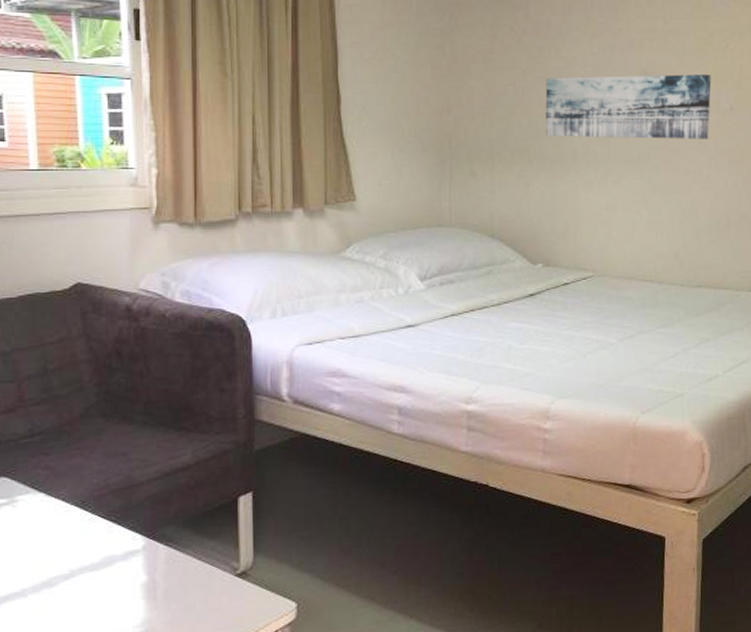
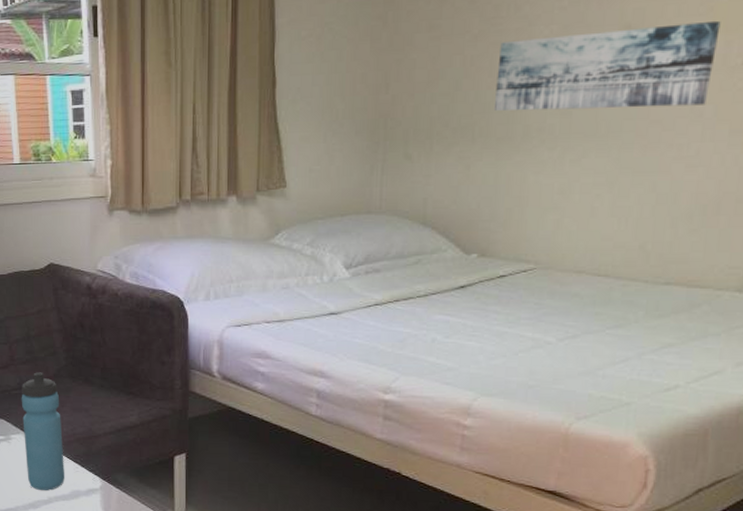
water bottle: none [33,413,93,563] -> present [21,372,65,490]

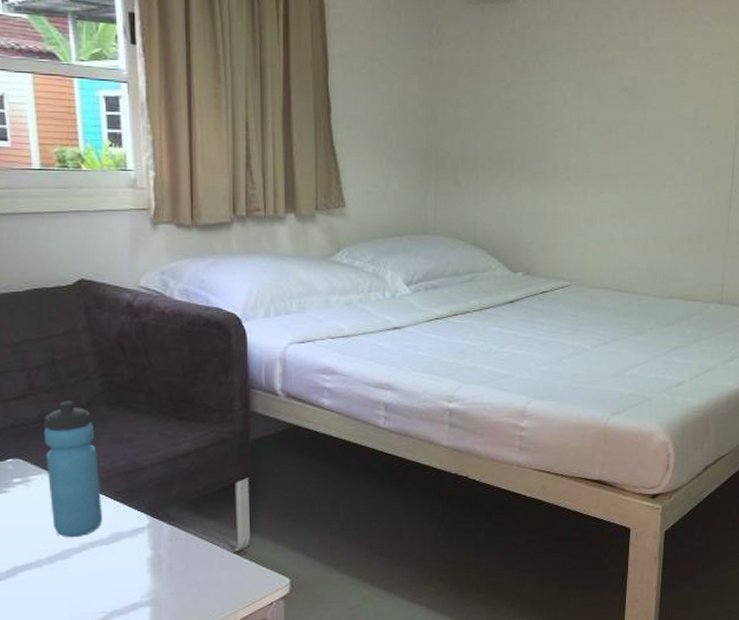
wall art: present [493,20,721,111] -> none [527,91,690,156]

